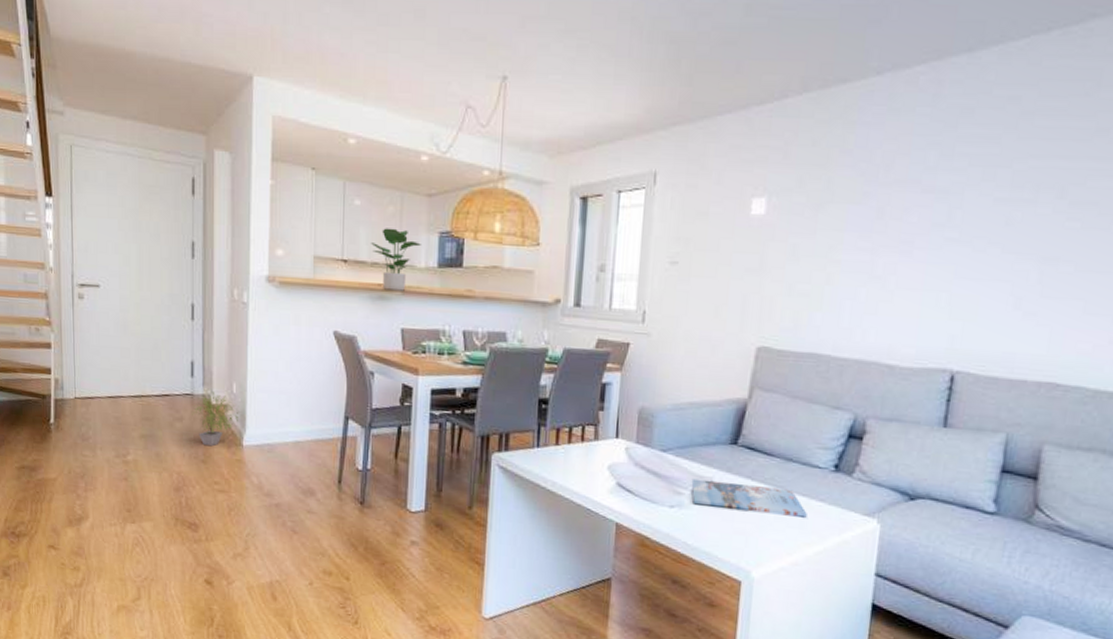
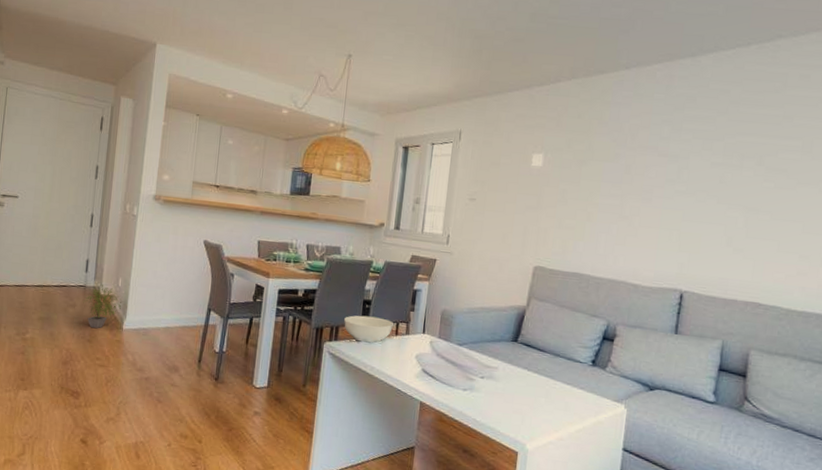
potted plant: present [371,228,421,293] -> none [239,162,278,213]
bowl: none [515,418,579,453] -> present [344,315,394,343]
magazine: present [691,478,807,518] -> none [480,367,571,402]

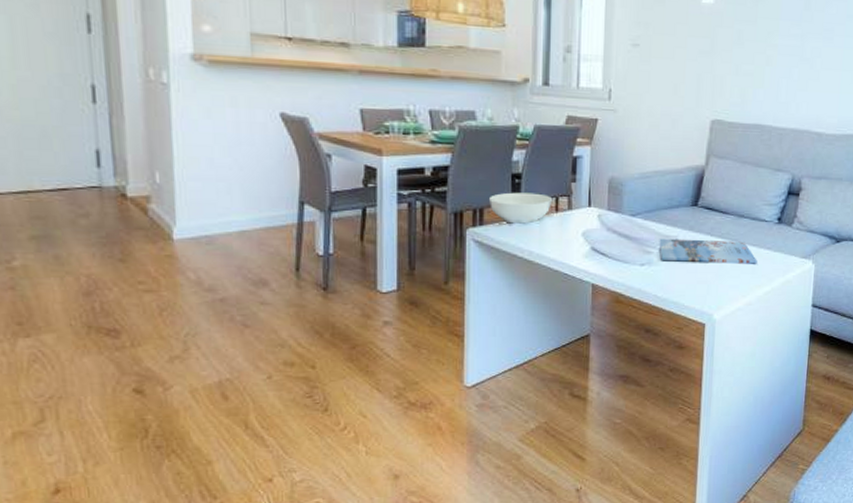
potted plant: present [83,284,122,329] -> none [101,183,167,243]
magazine: none [480,367,571,402] -> present [659,238,757,264]

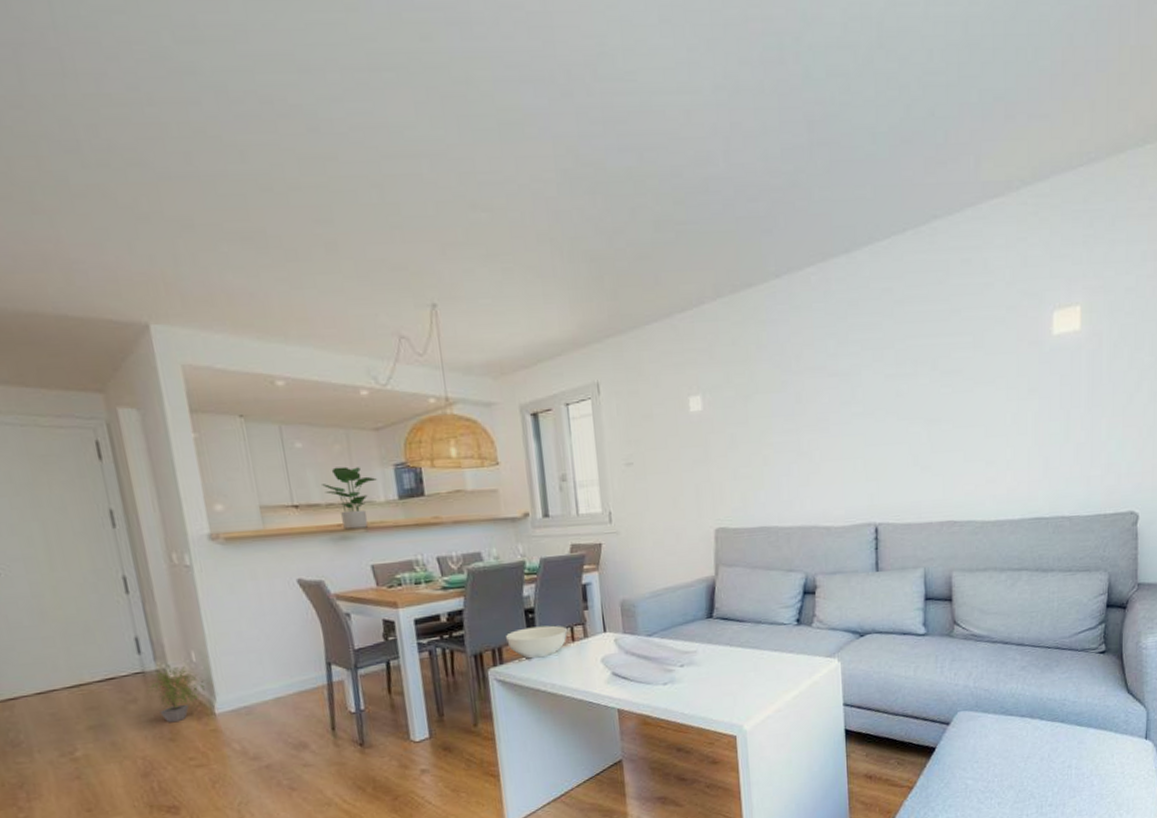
potted plant: none [101,183,167,243] -> present [147,665,206,723]
potted plant: none [320,5,378,72] -> present [322,466,377,531]
magazine: present [659,238,757,264] -> none [678,648,781,678]

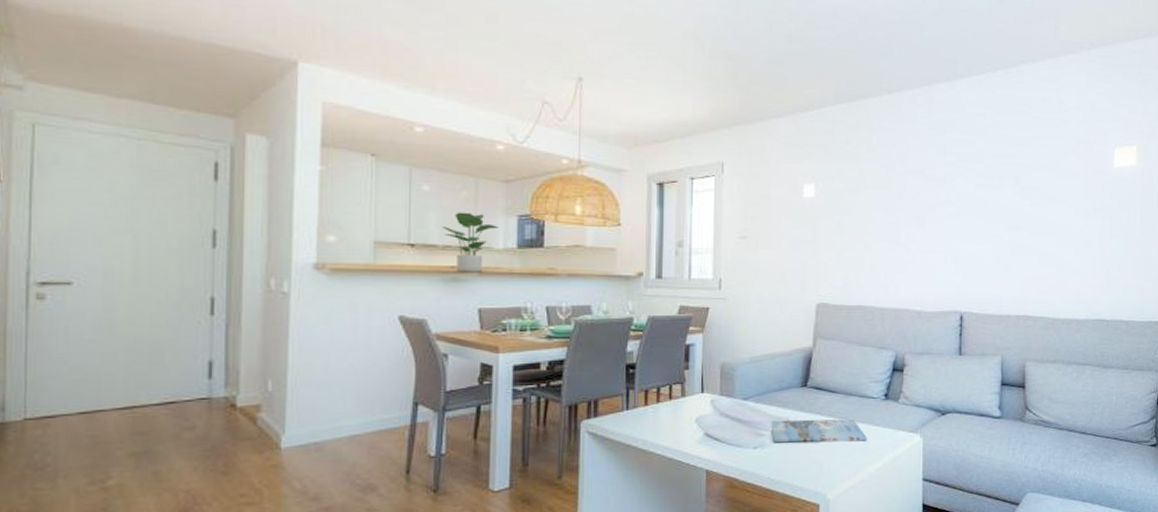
potted plant: present [147,665,206,723] -> none [209,392,276,455]
bowl: present [506,625,568,659] -> none [604,382,667,414]
magazine: none [678,648,781,678] -> present [771,419,867,443]

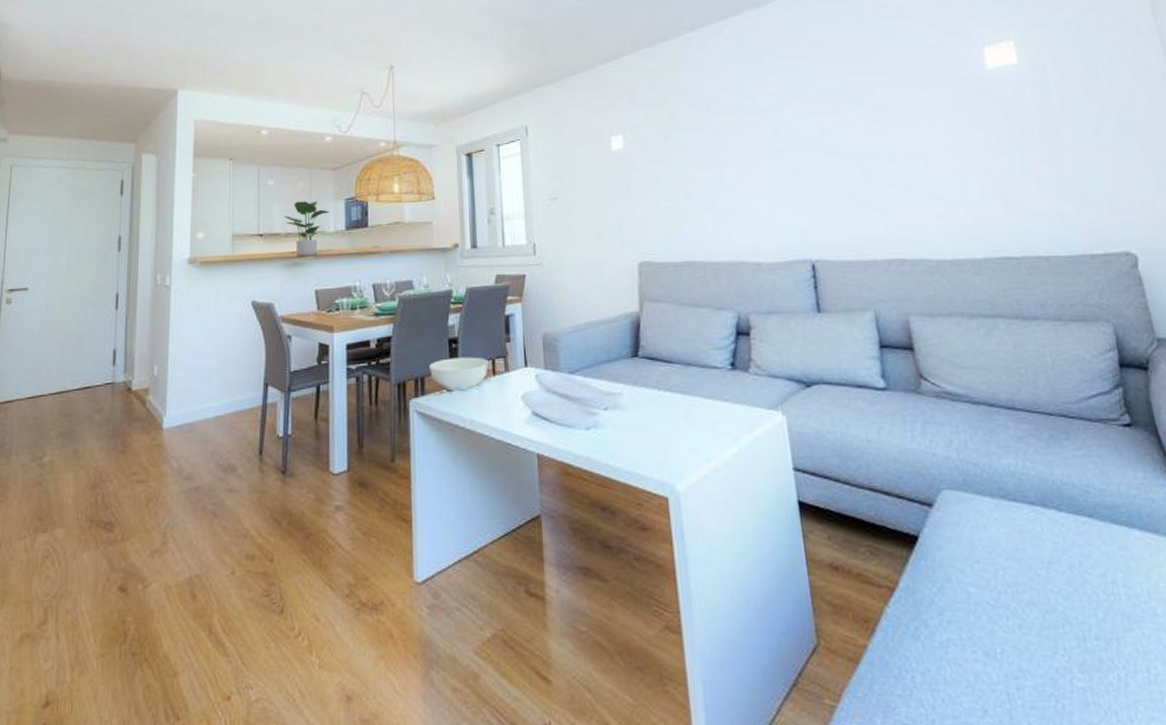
bowl: none [604,382,667,414] -> present [429,357,490,391]
magazine: present [771,419,867,443] -> none [602,394,716,423]

